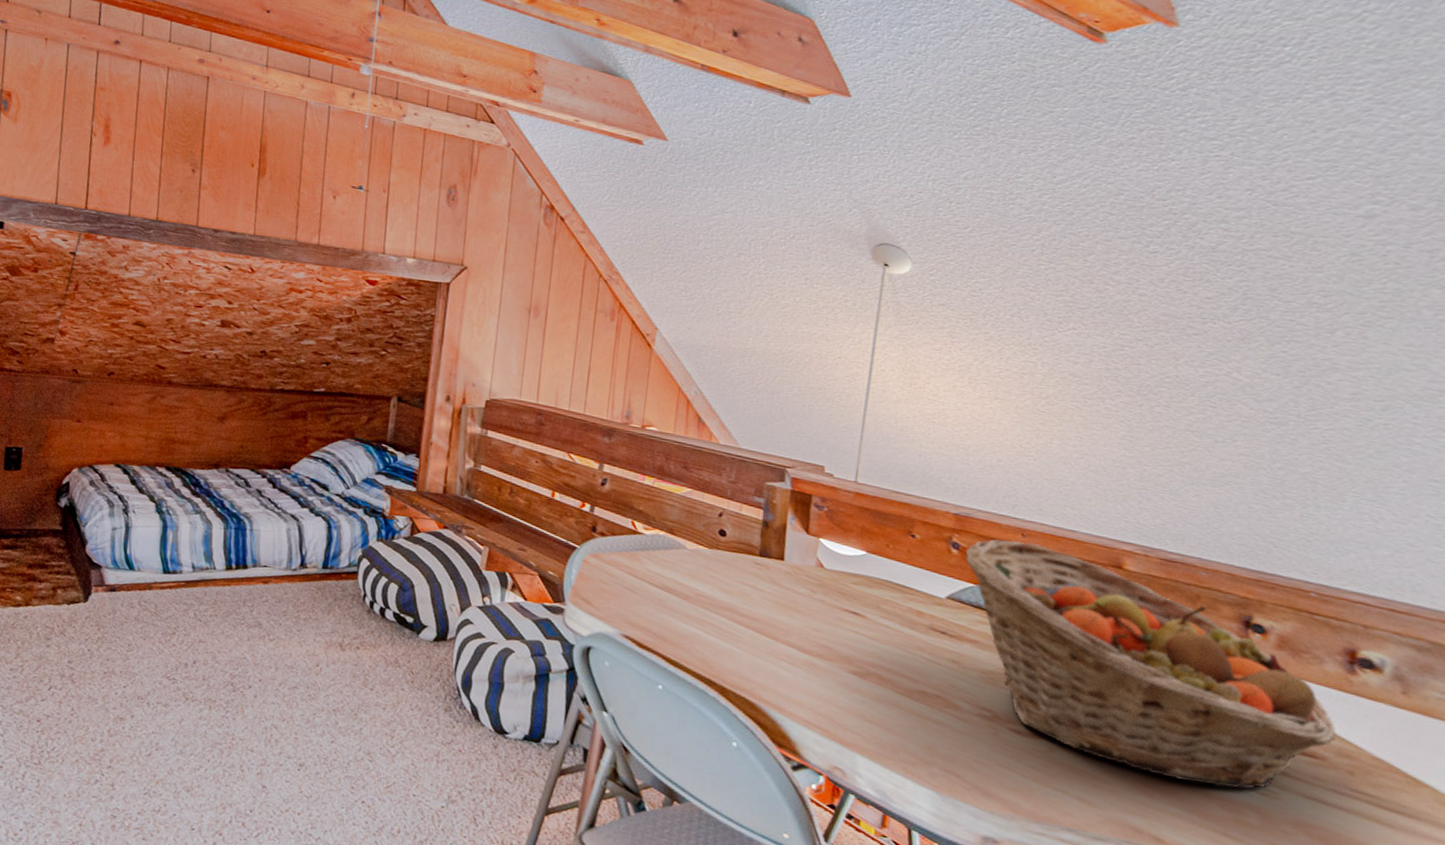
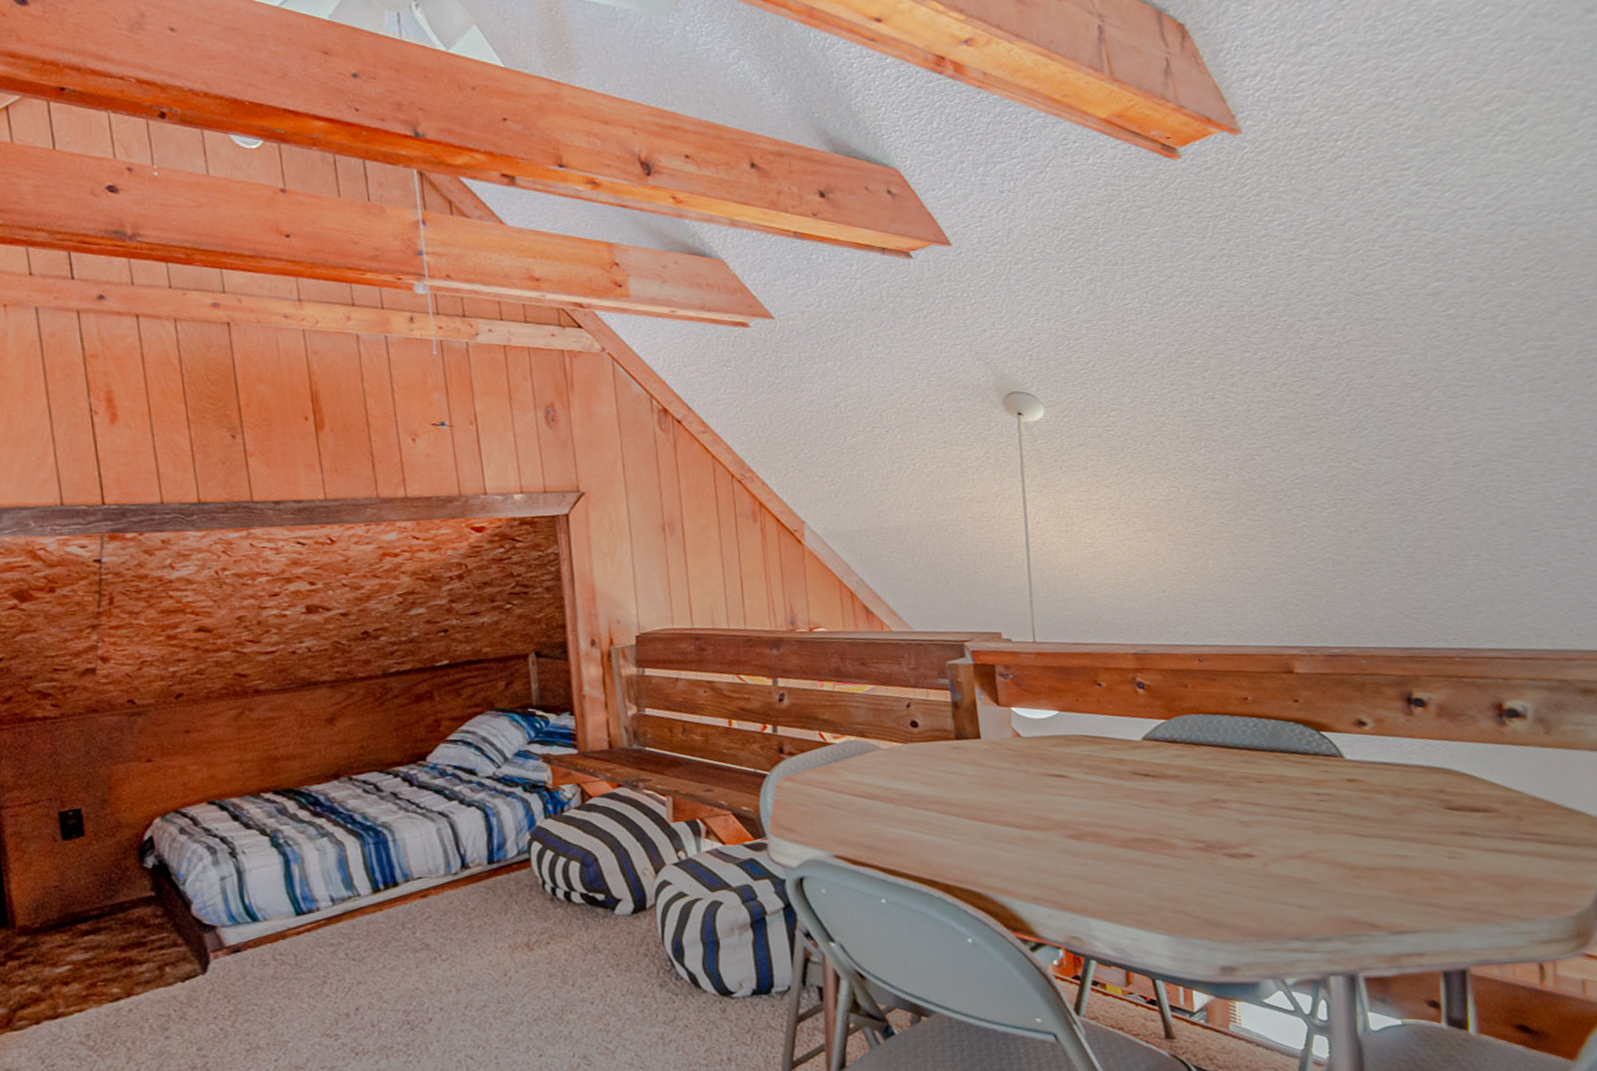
fruit basket: present [965,539,1337,789] -> none [1151,666,1501,865]

